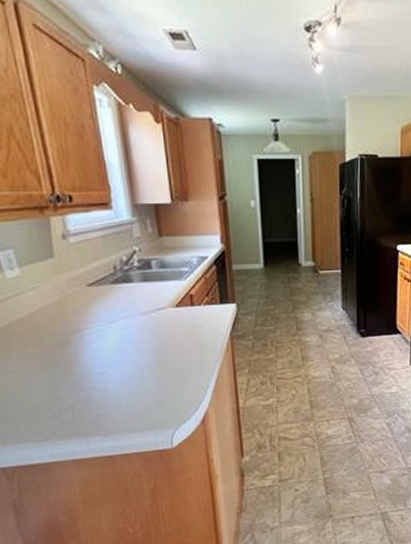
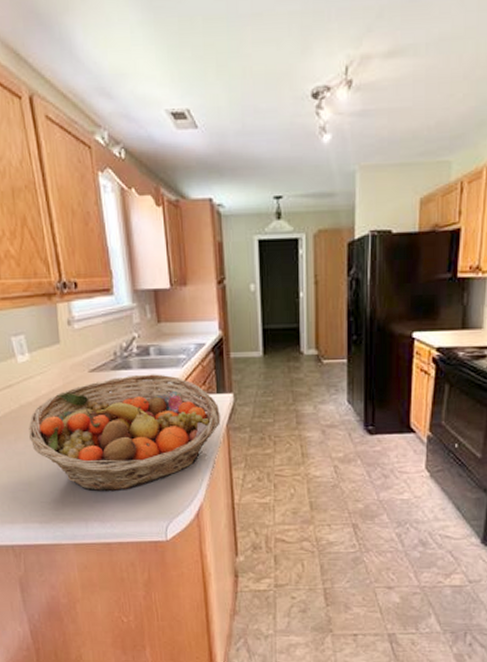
fruit basket: none [20,286,224,406] -> present [29,374,221,492]

